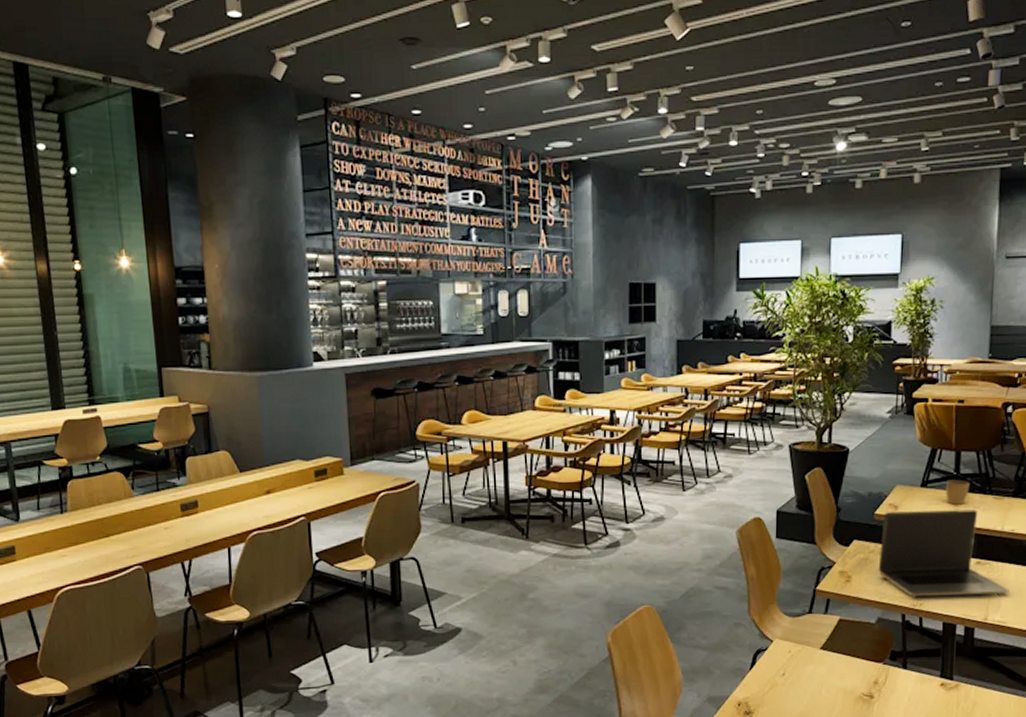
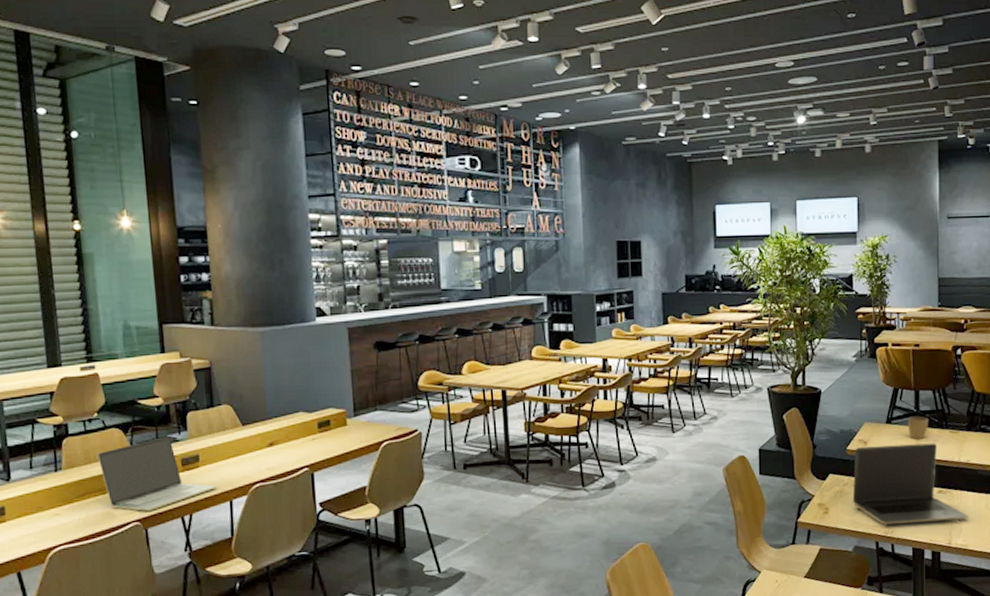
laptop: none [100,480,216,556] -> present [97,435,218,512]

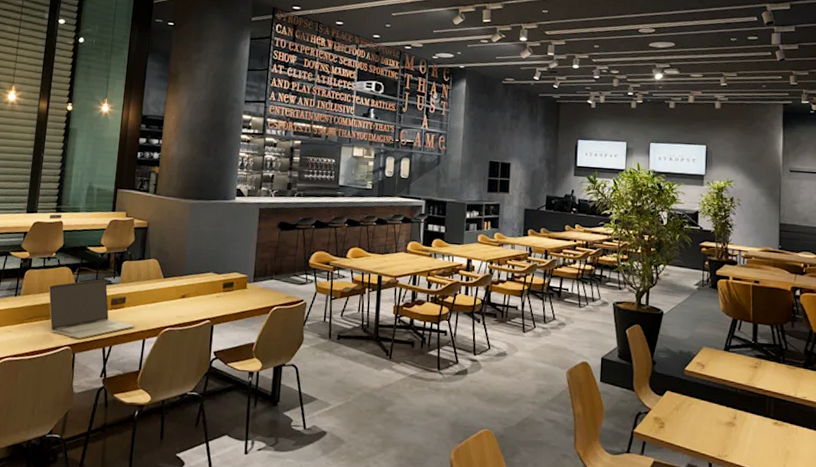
laptop computer: present [852,443,969,525] -> none [688,369,804,455]
cup: present [908,416,929,440] -> none [746,347,767,371]

